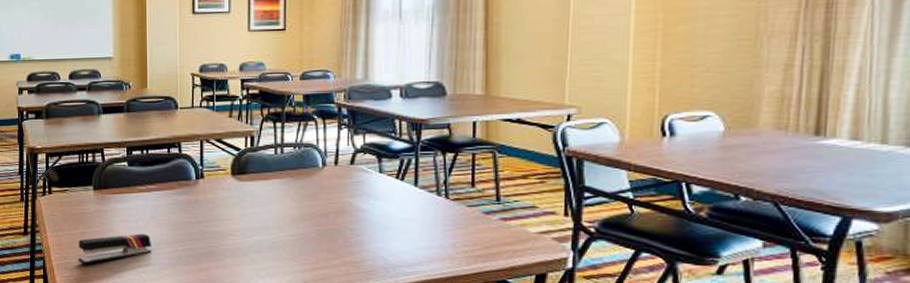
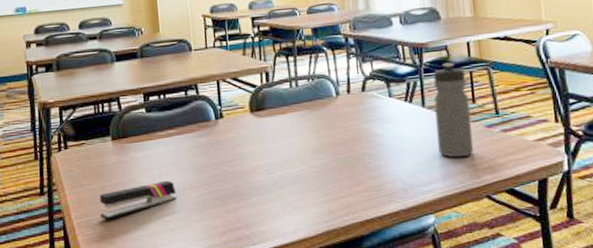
water bottle: none [427,142,468,242] -> present [433,62,474,158]

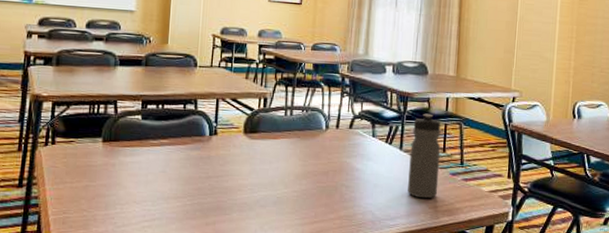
stapler: present [99,180,176,220] -> none [78,187,160,219]

